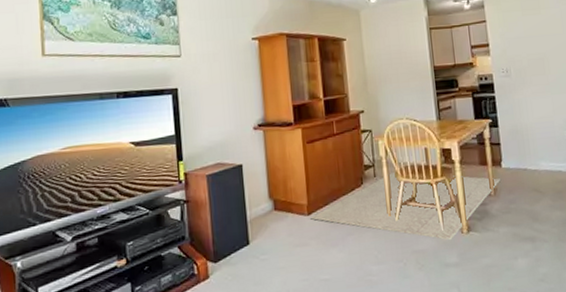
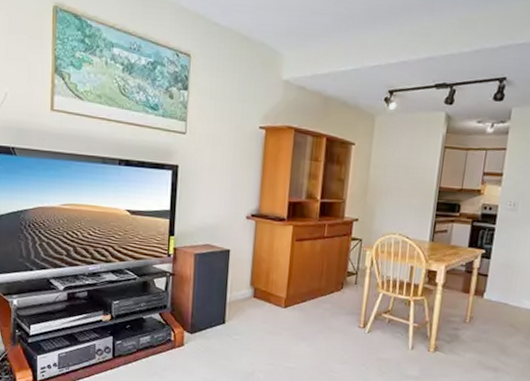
rug: present [310,173,501,241] -> none [286,283,480,356]

